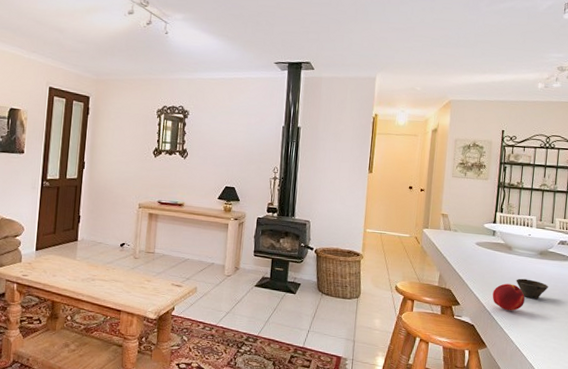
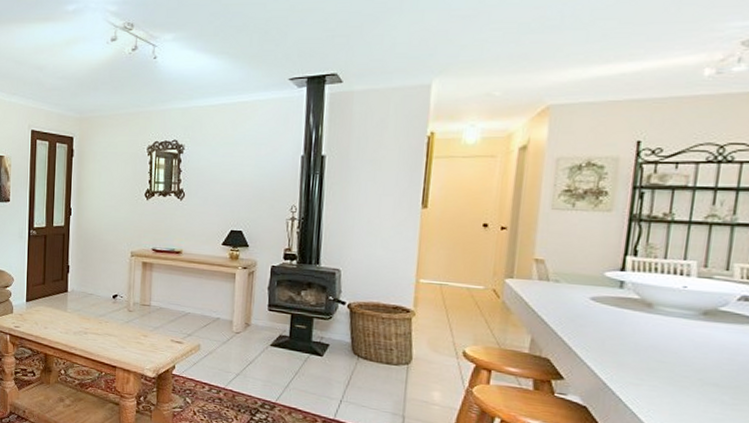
peach: present [492,283,526,311] -> none [617,353,676,392]
cup: present [516,278,549,299] -> none [659,347,719,377]

